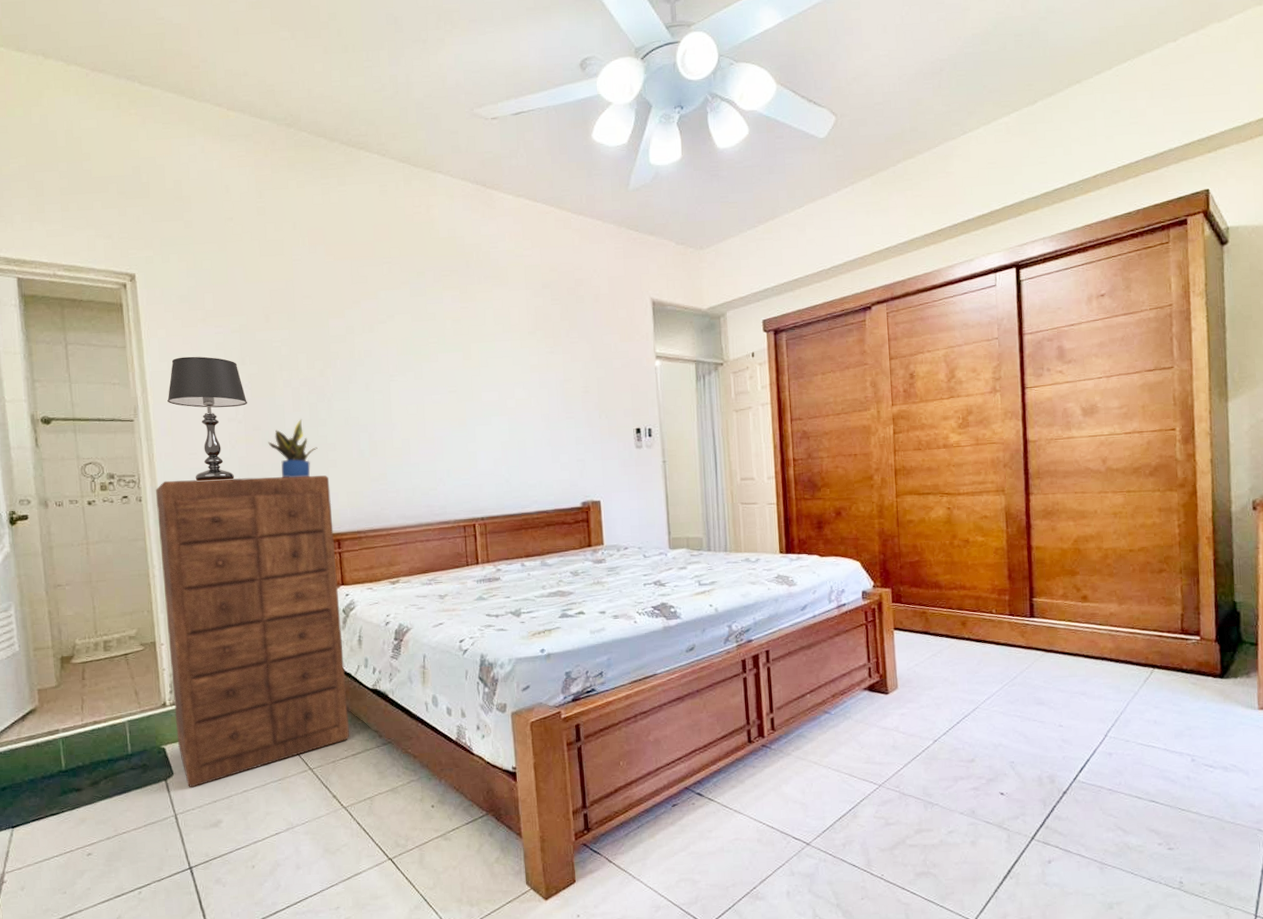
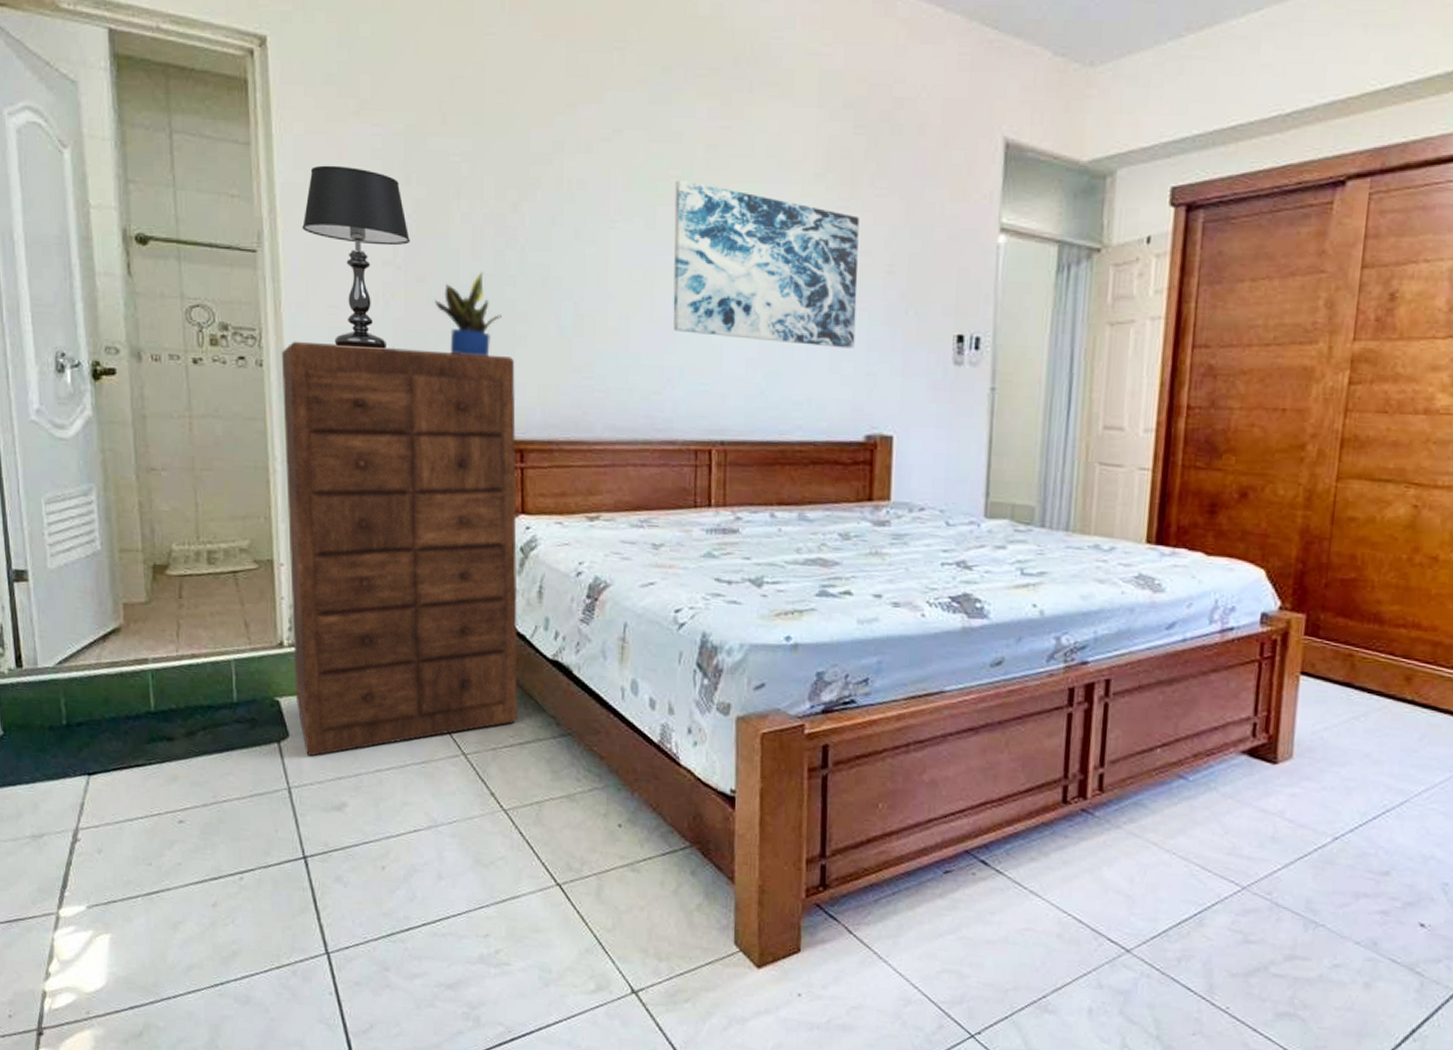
wall art: none [433,344,567,446] -> present [673,180,860,349]

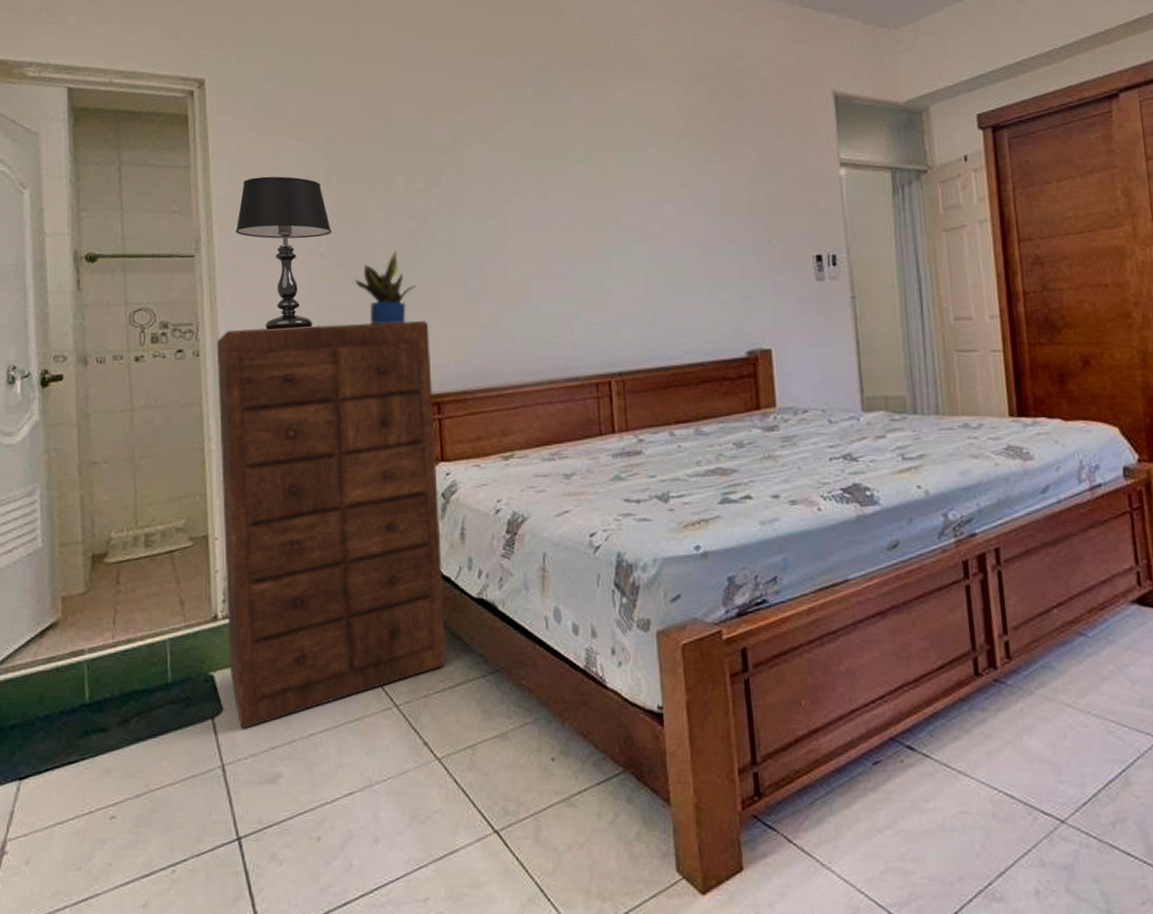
wall art: present [673,180,860,349] -> none [560,154,728,281]

